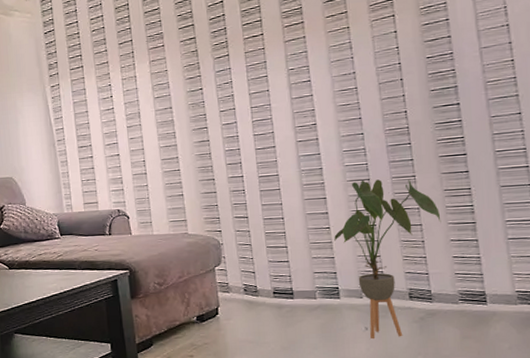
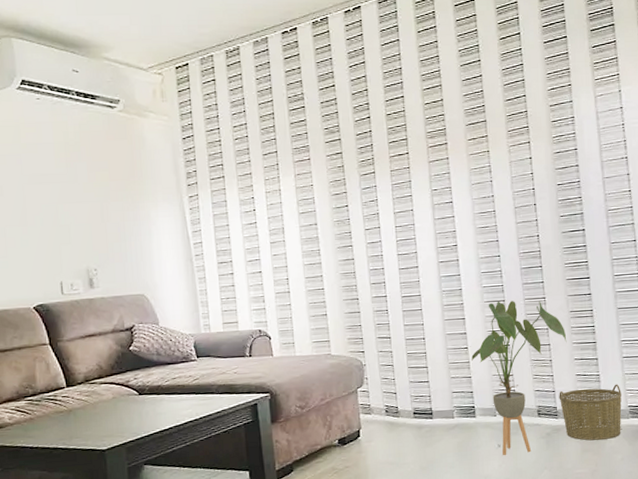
basket: none [433,267,508,327] -> present [559,384,622,441]

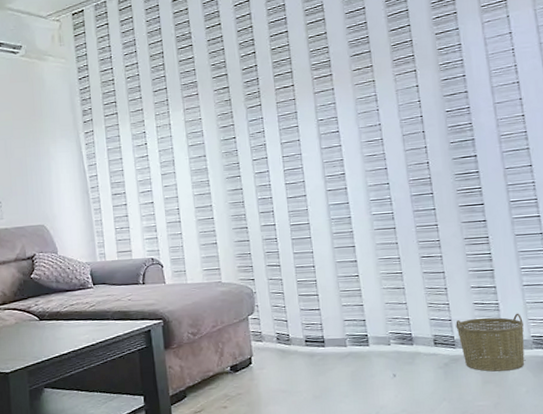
house plant: present [471,300,567,456] -> none [363,227,462,386]

